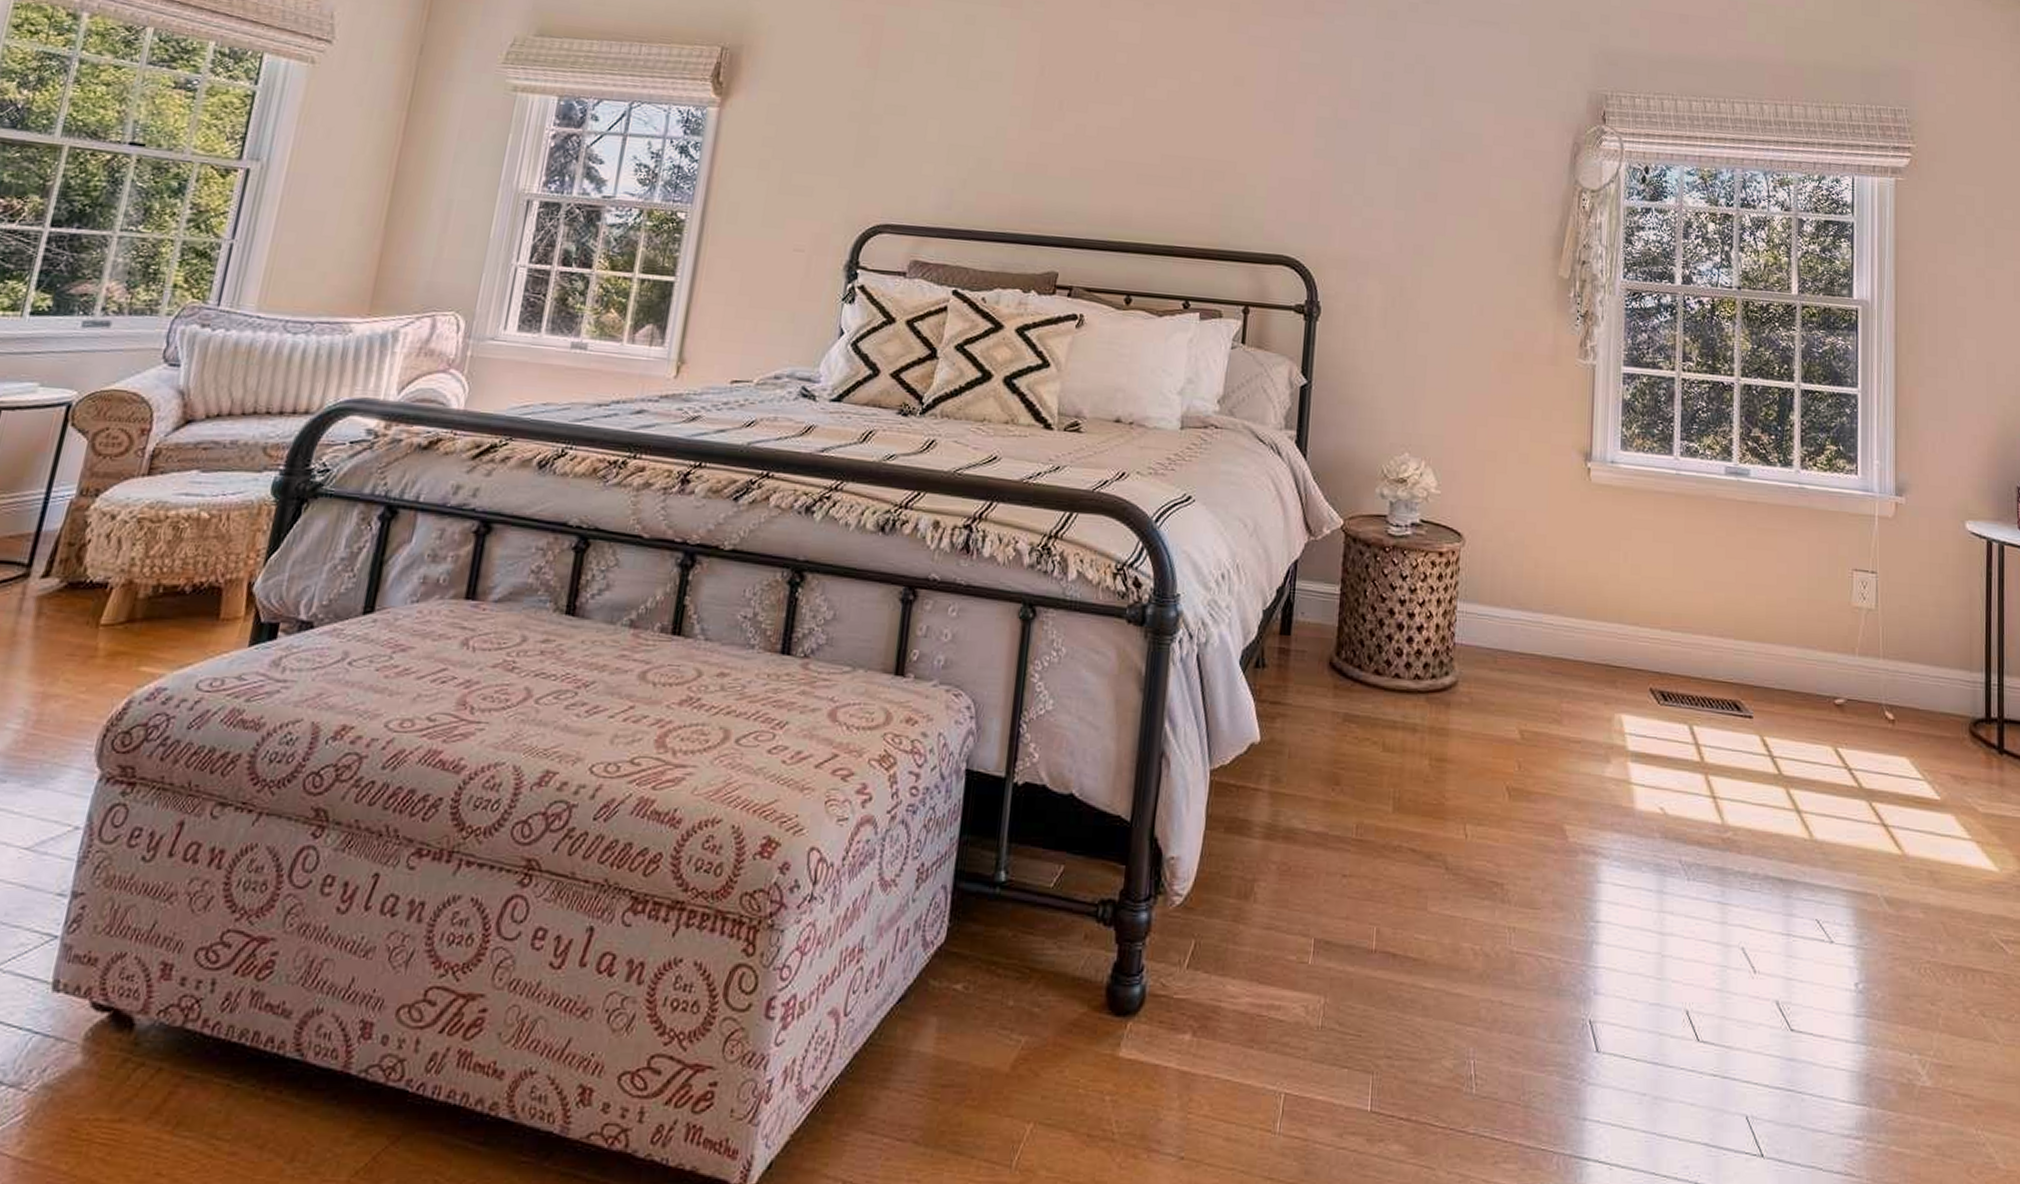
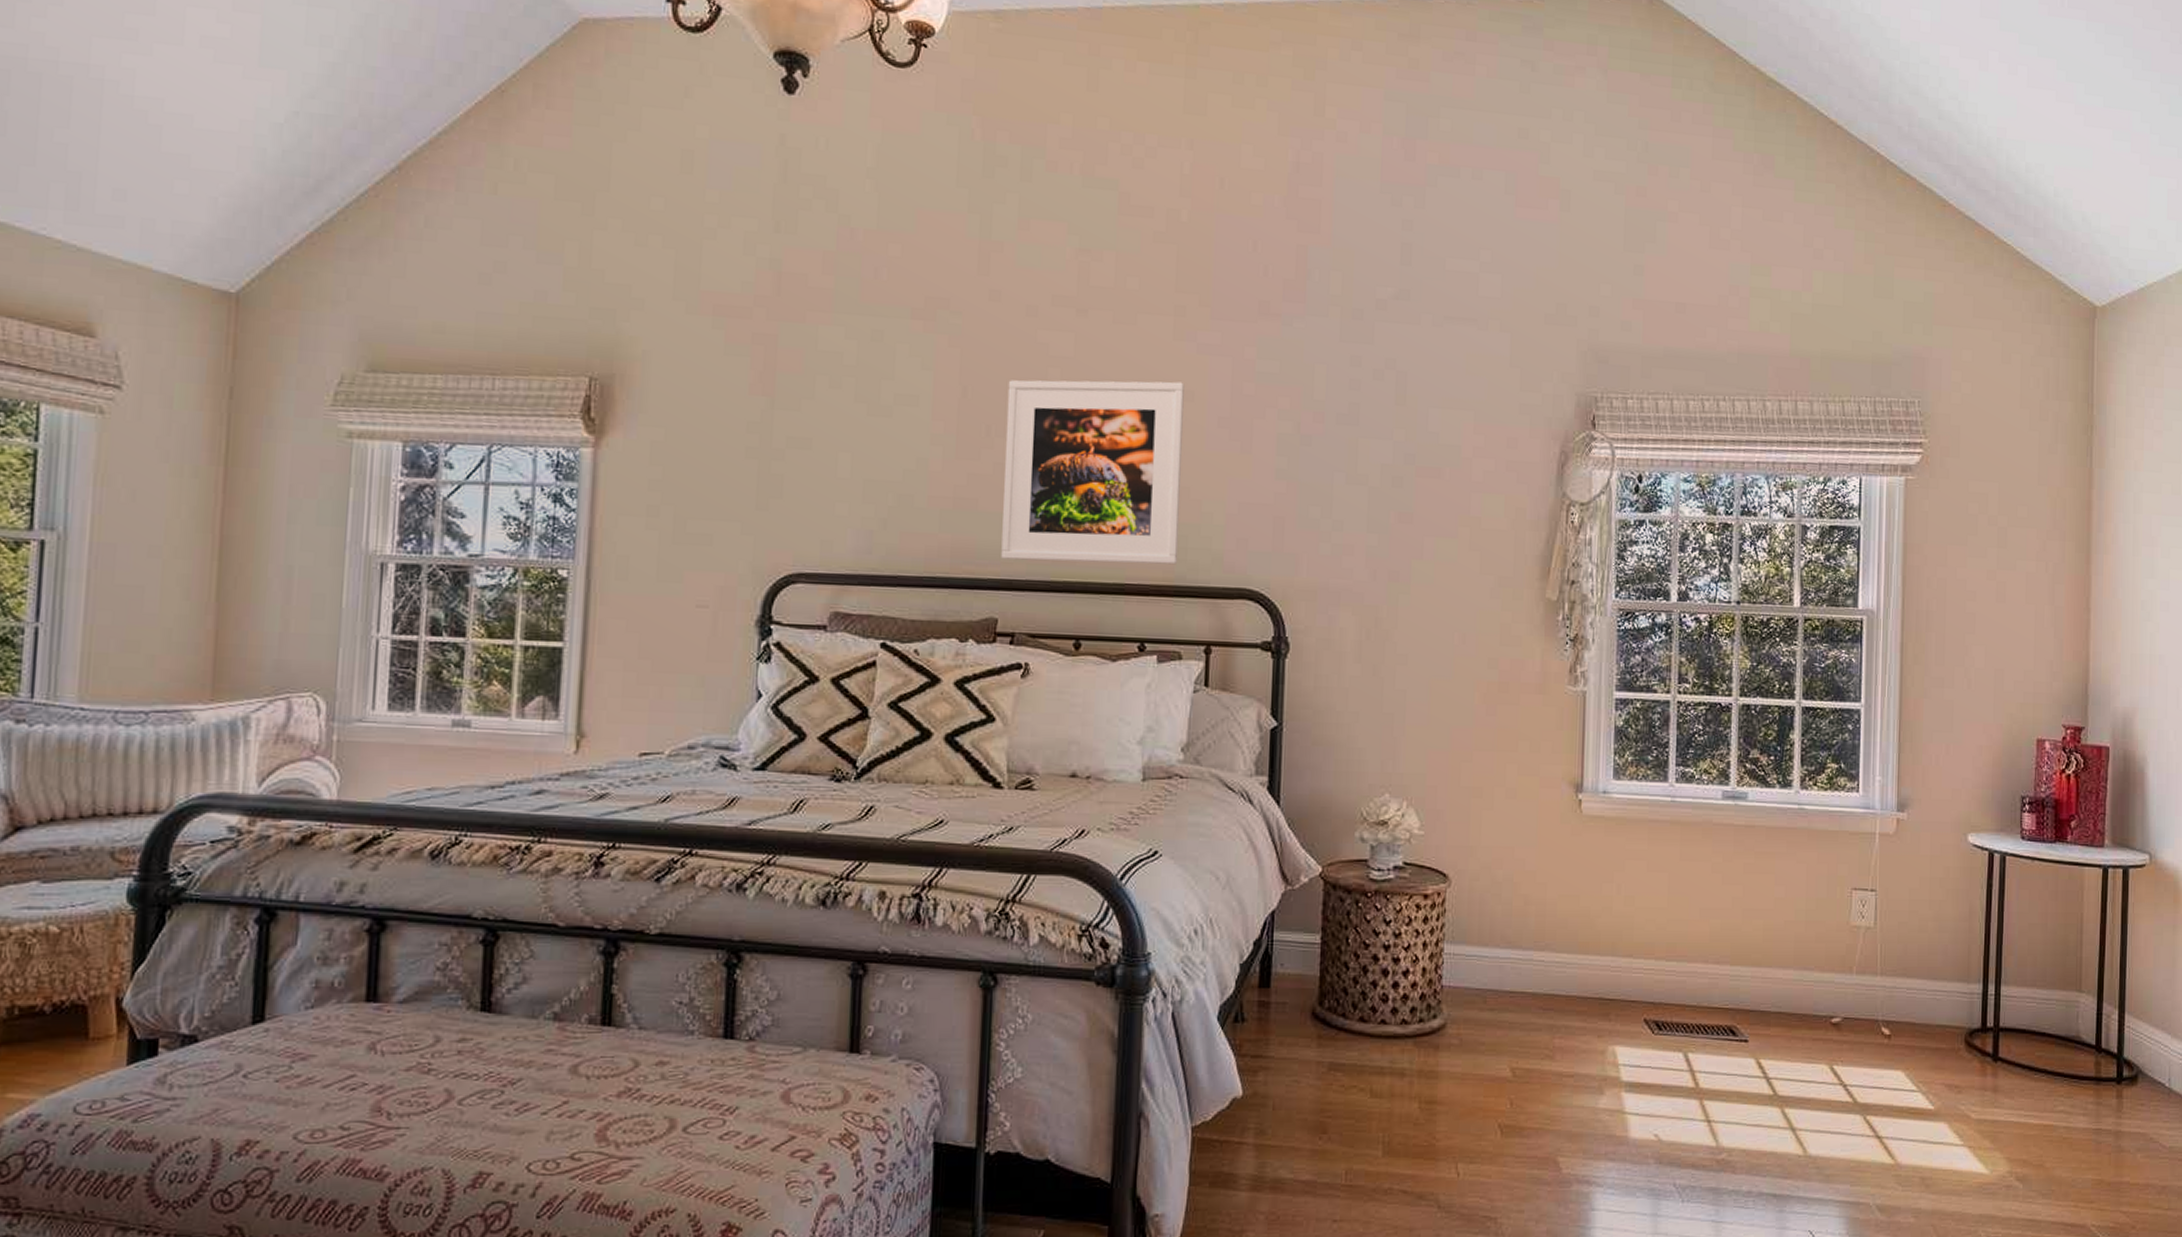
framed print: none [1065,62,1236,231] -> present [1001,380,1184,565]

